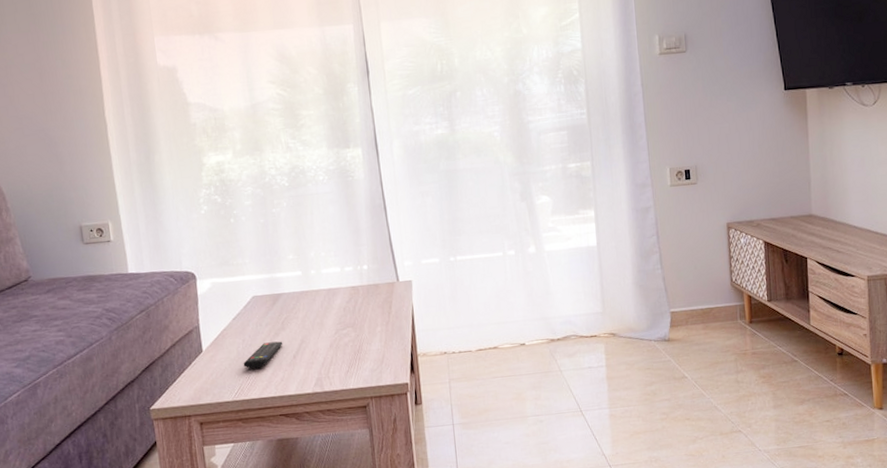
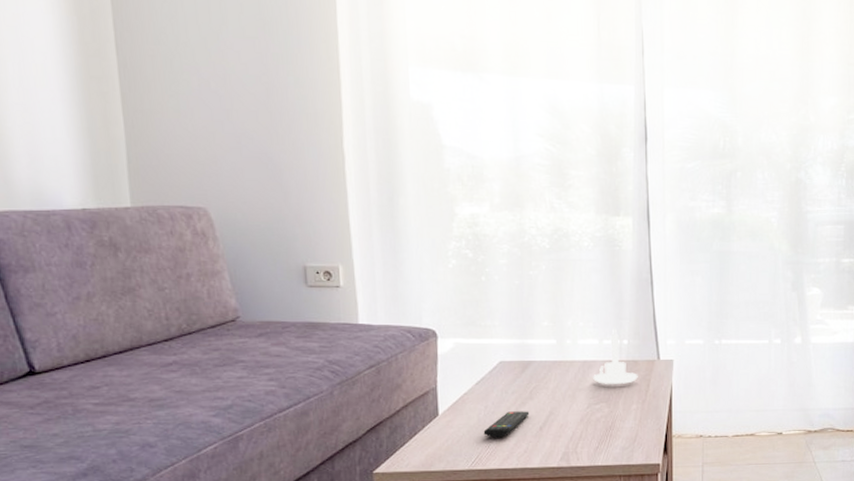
candle holder: none [338,253,380,310] -> present [593,326,638,384]

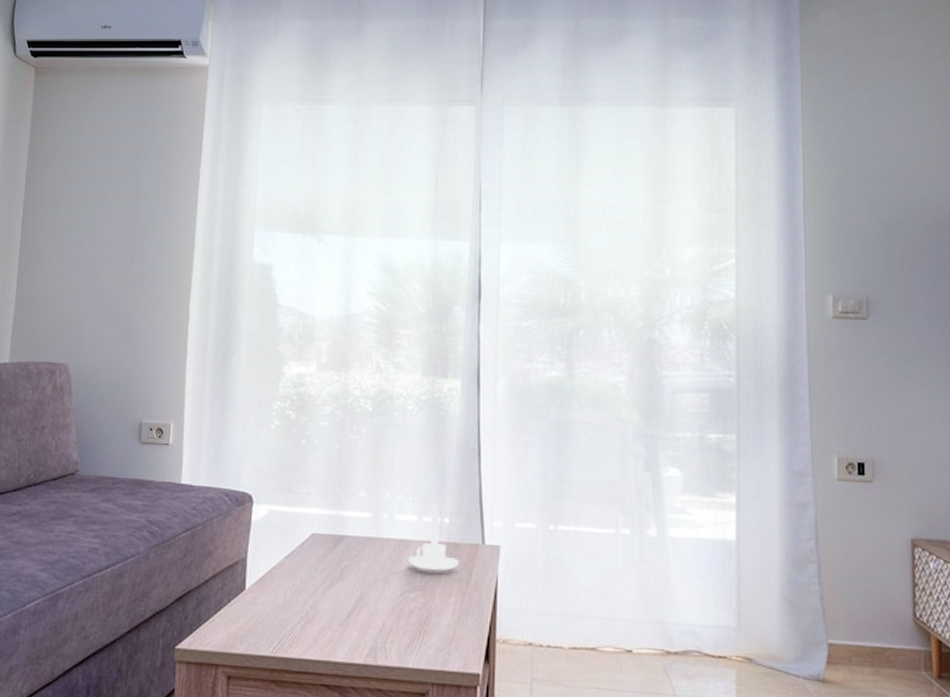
remote control: present [483,411,530,437] -> none [288,592,338,621]

